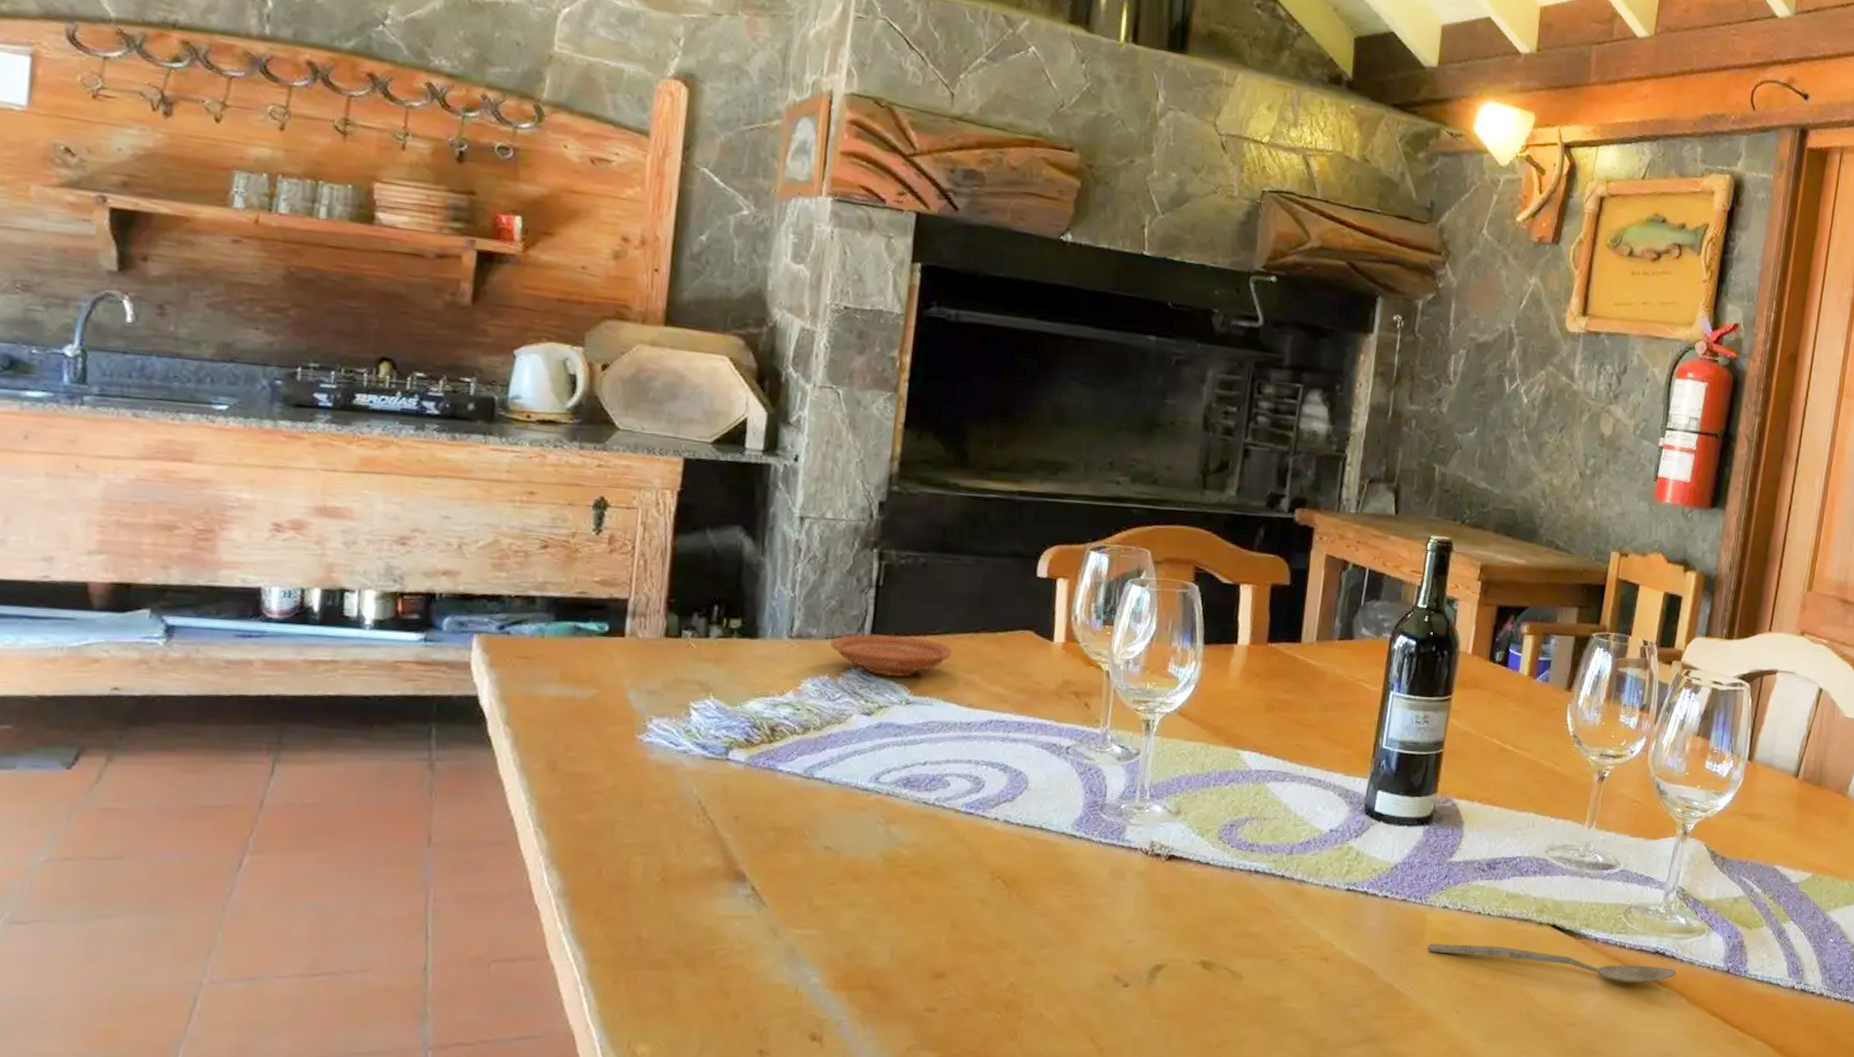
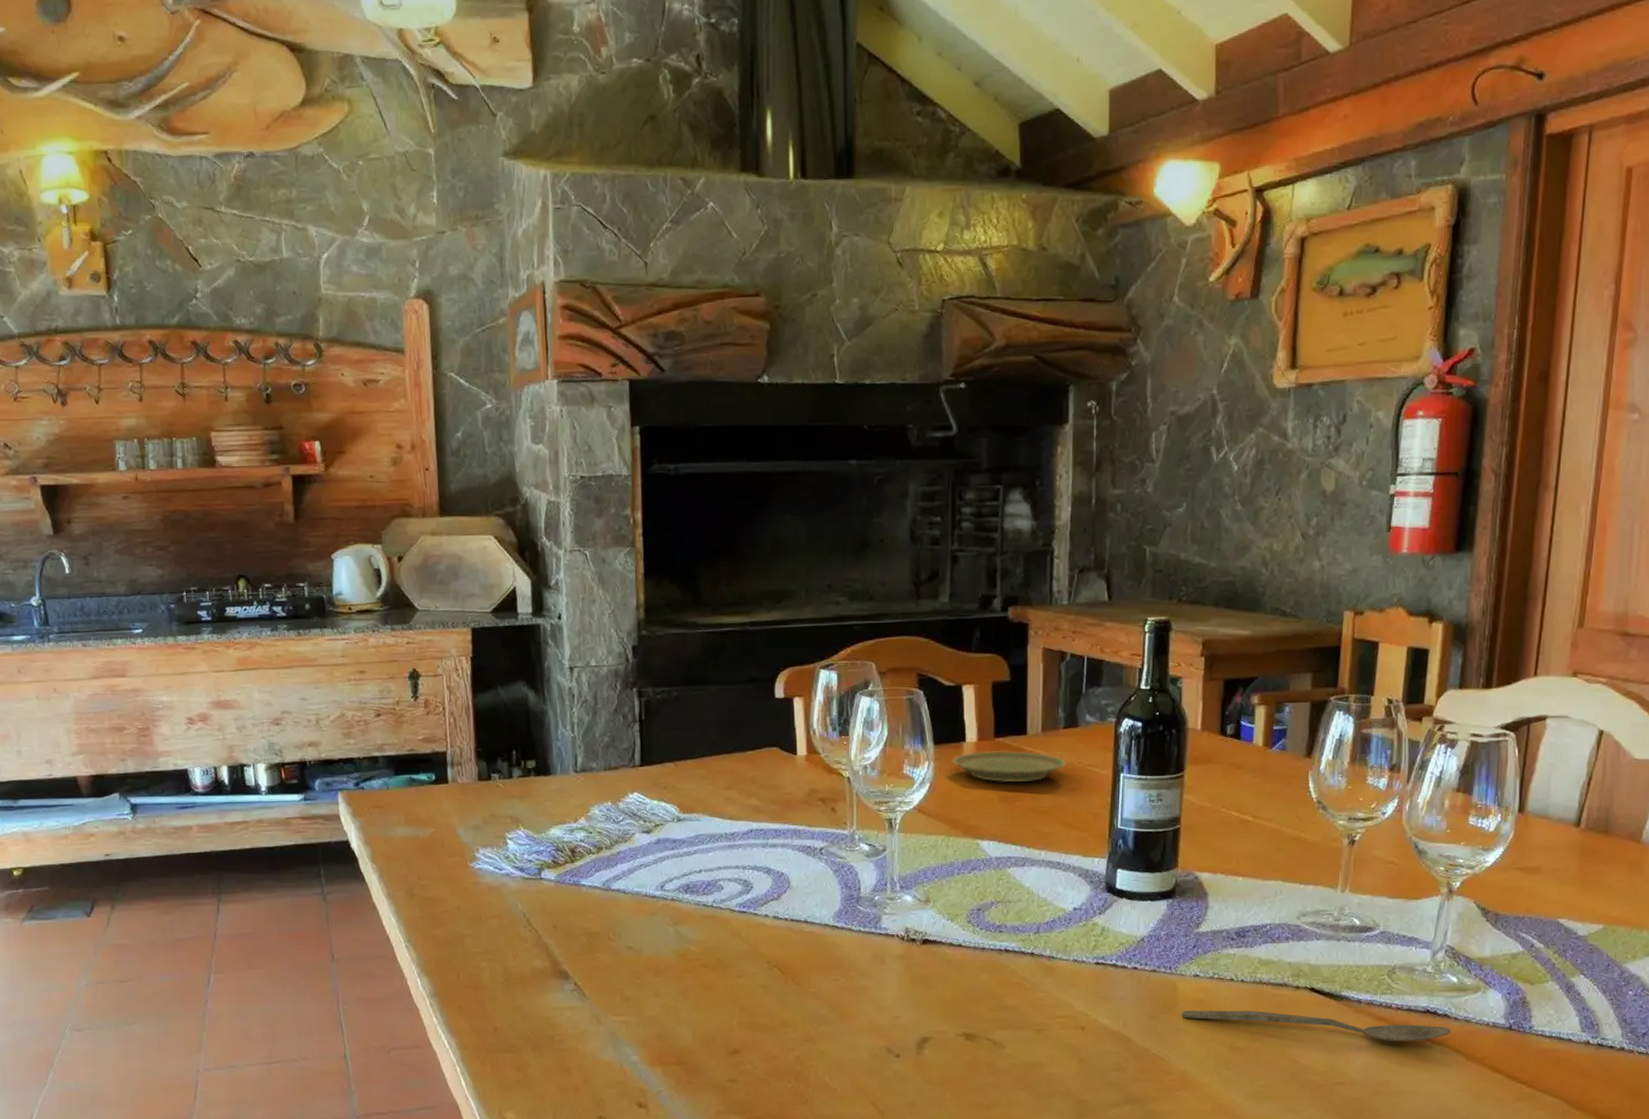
plate: present [830,633,952,678] -> none [609,761,711,799]
plate: none [1221,655,1339,692] -> present [952,751,1067,782]

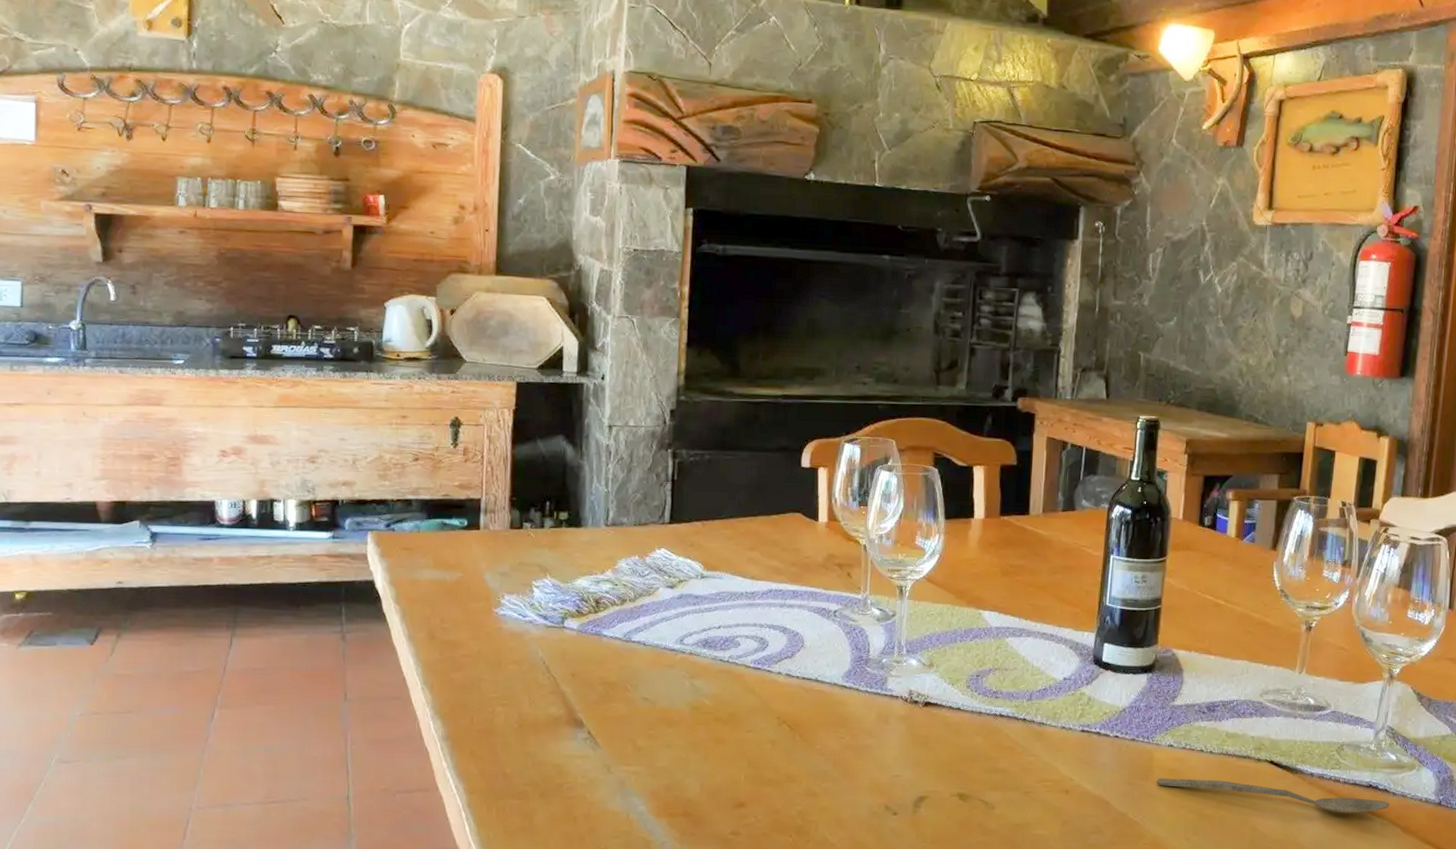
plate: present [952,751,1067,782] -> none [961,528,1064,558]

